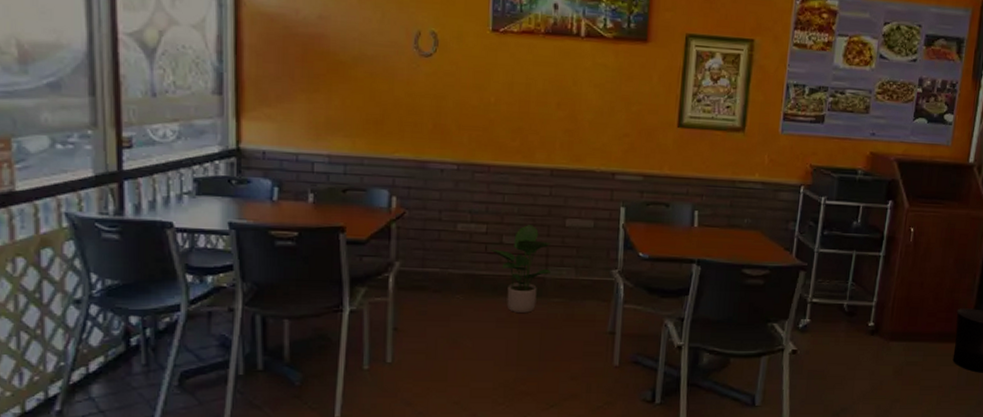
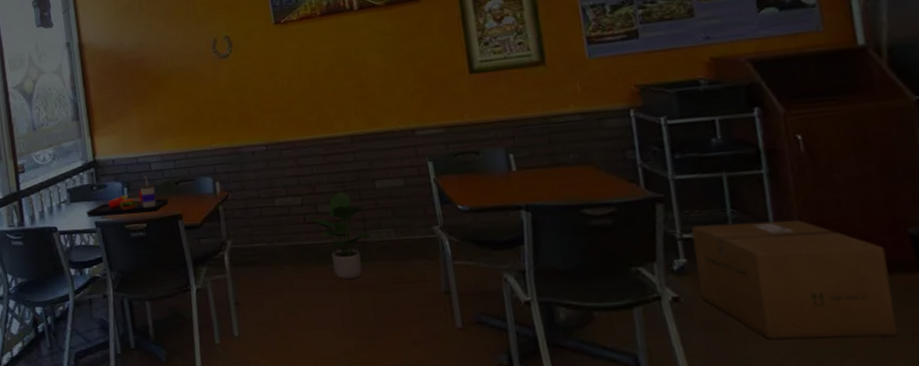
food tray: none [218,177,332,220] -> present [86,176,169,217]
box: none [813,293,940,388] -> present [691,219,898,340]

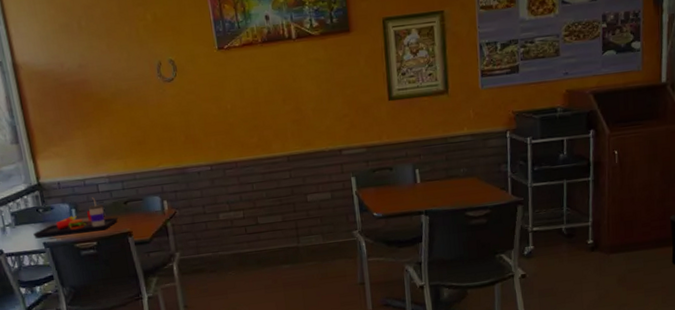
potted plant: present [308,190,370,280] -> none [249,204,302,280]
box: present [691,219,898,340] -> none [539,213,656,299]

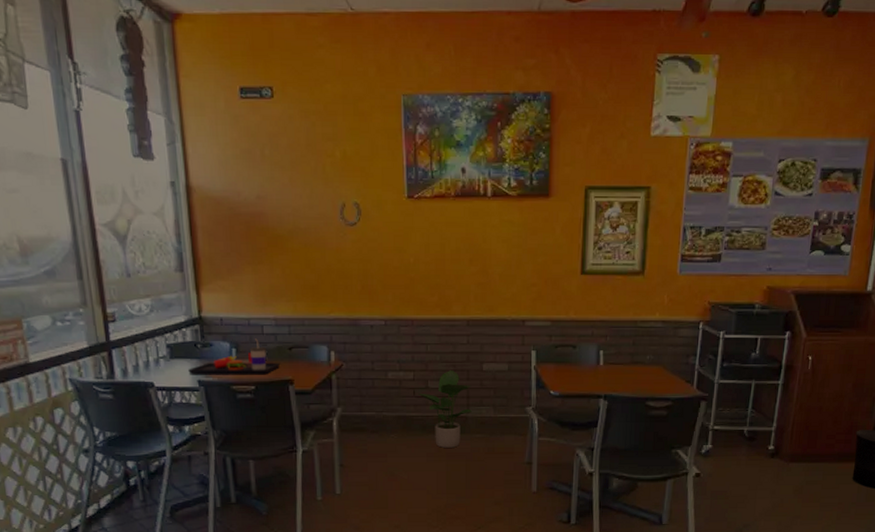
potted plant: none [249,204,302,280] -> present [417,369,472,449]

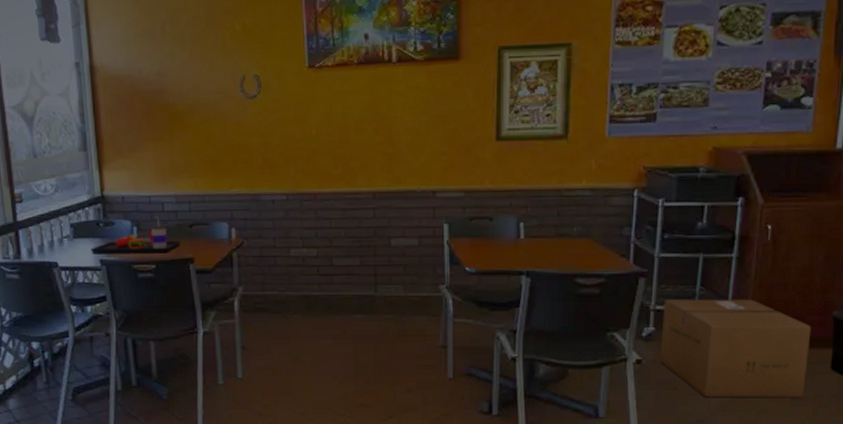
potted plant: present [417,369,472,449] -> none [321,245,380,331]
box: none [716,420,840,506] -> present [660,299,812,398]

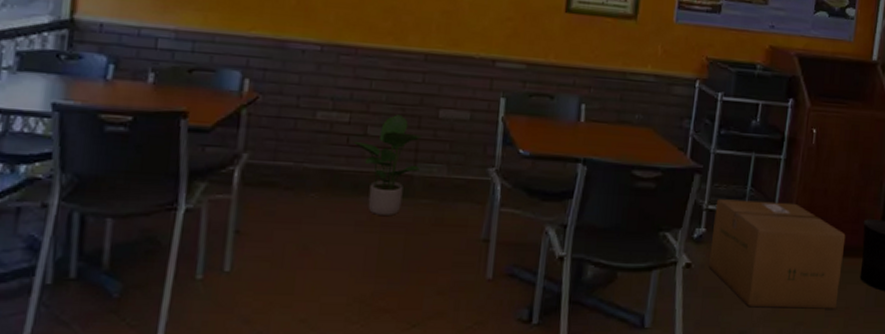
food tray: present [91,216,181,255] -> none [40,54,174,103]
potted plant: none [321,245,380,331] -> present [352,113,423,217]

